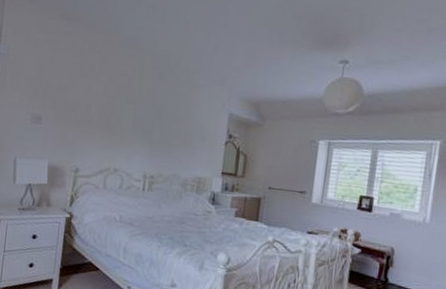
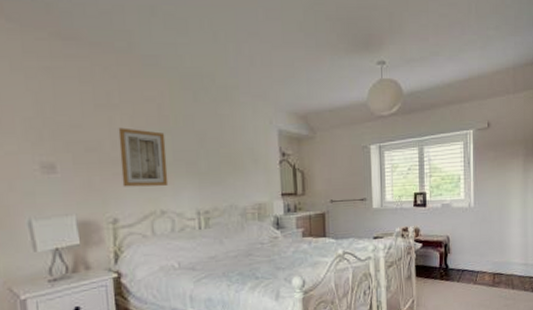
wall art: none [88,94,130,148] -> present [118,127,169,187]

